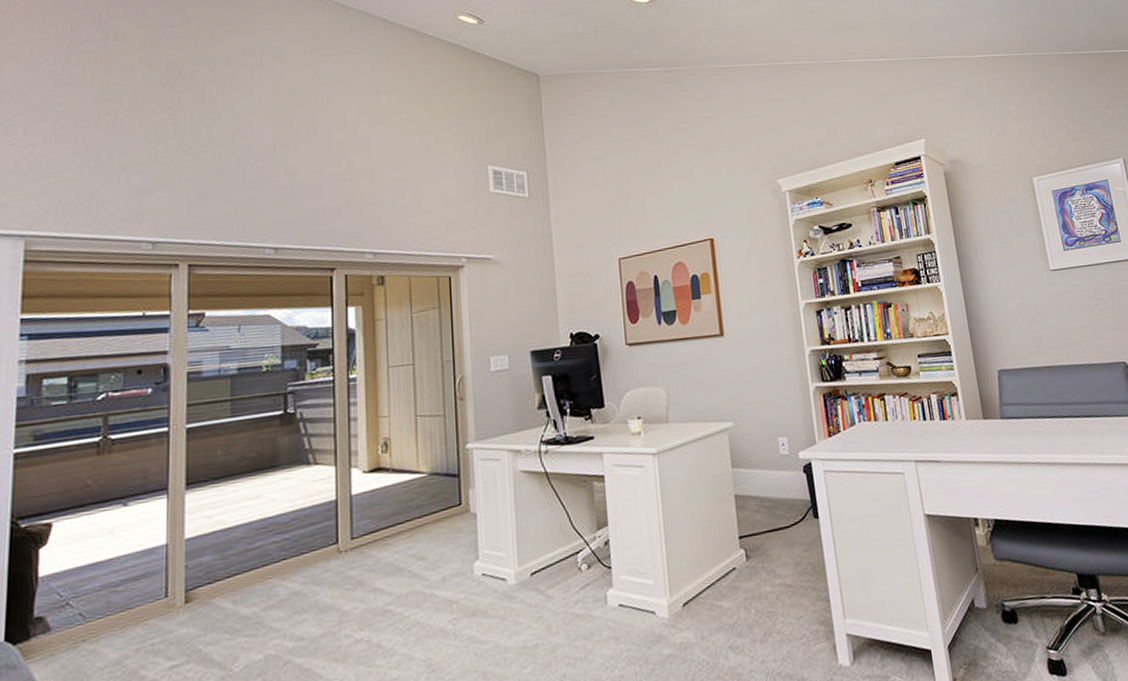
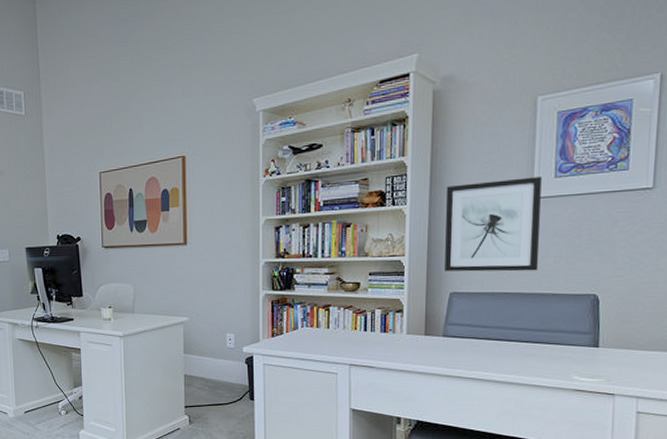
wall art: none [973,250,1071,348] -> present [445,177,542,272]

